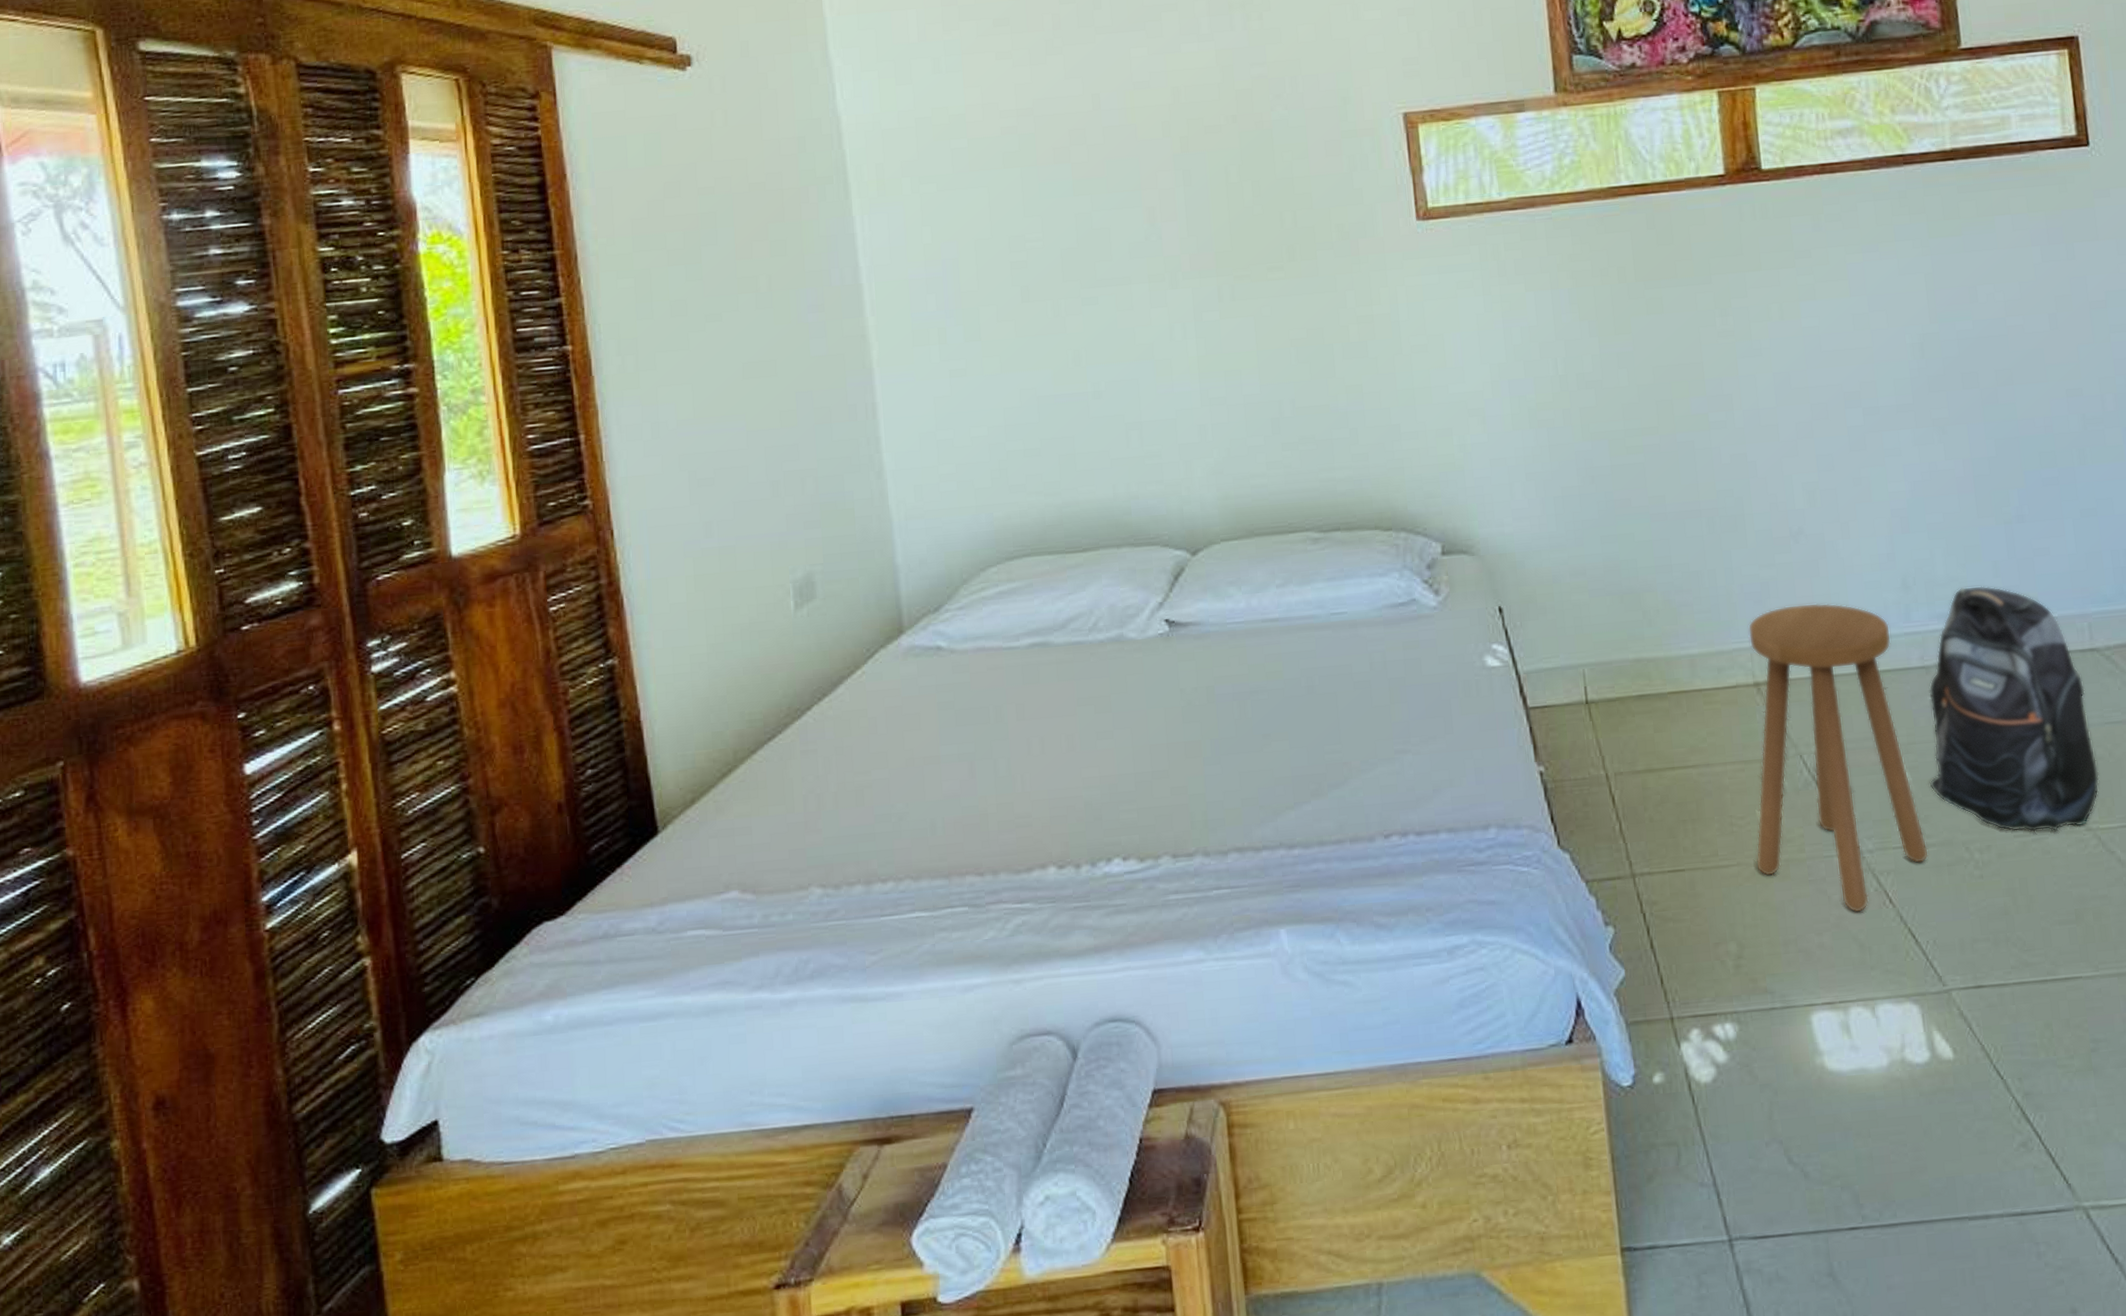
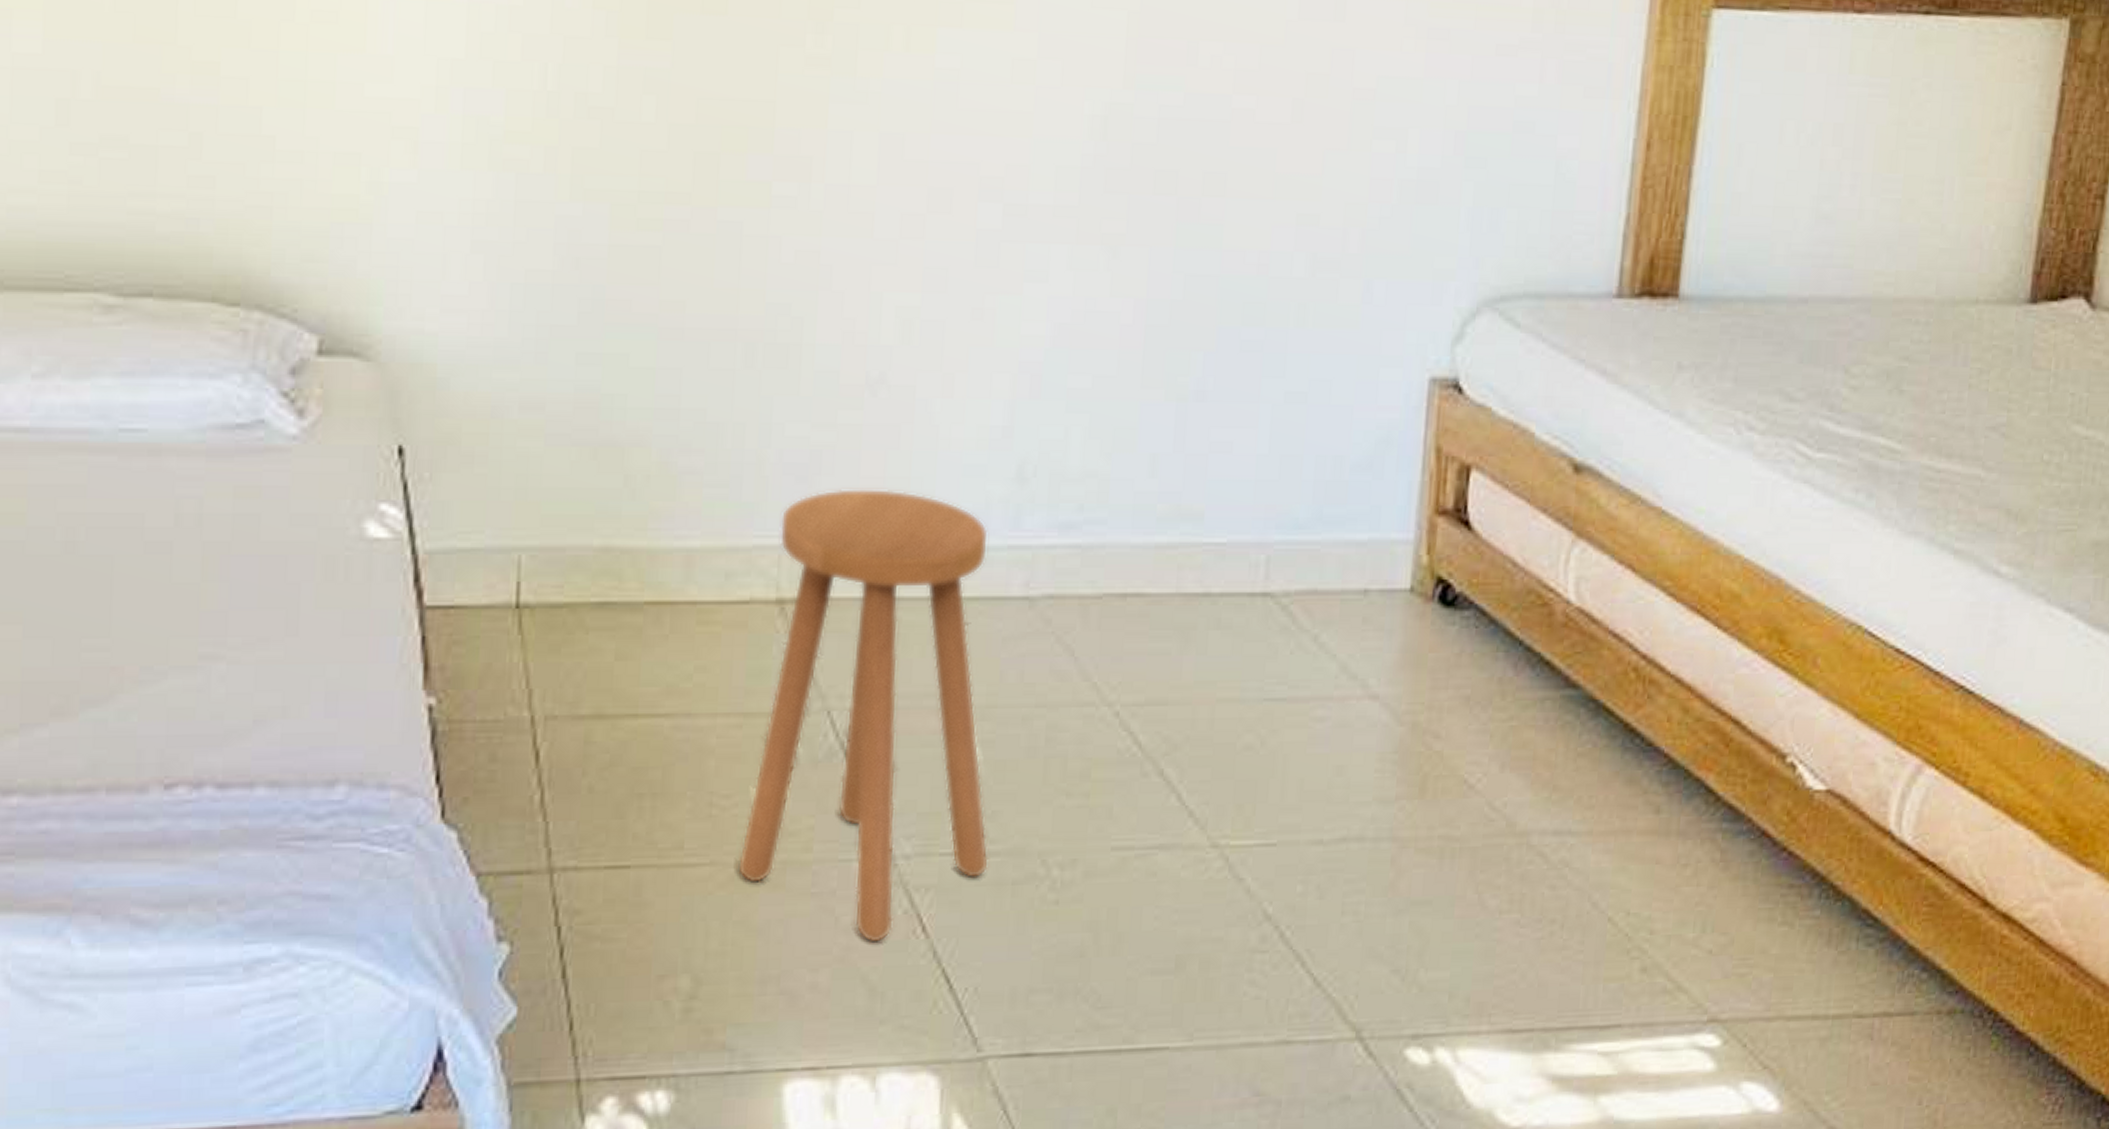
backpack: present [1929,585,2100,832] -> none [1006,486,1245,846]

